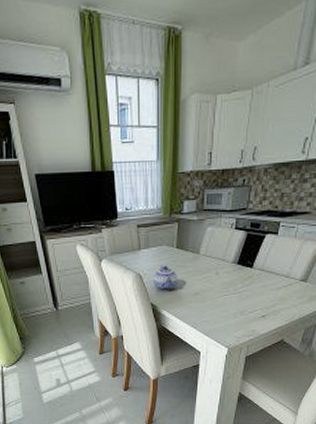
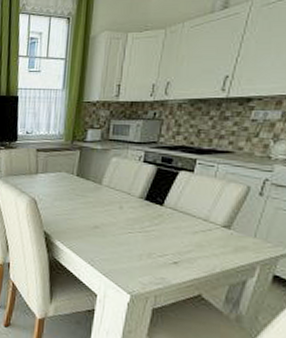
teapot: present [152,265,178,291] -> none [47,192,76,221]

